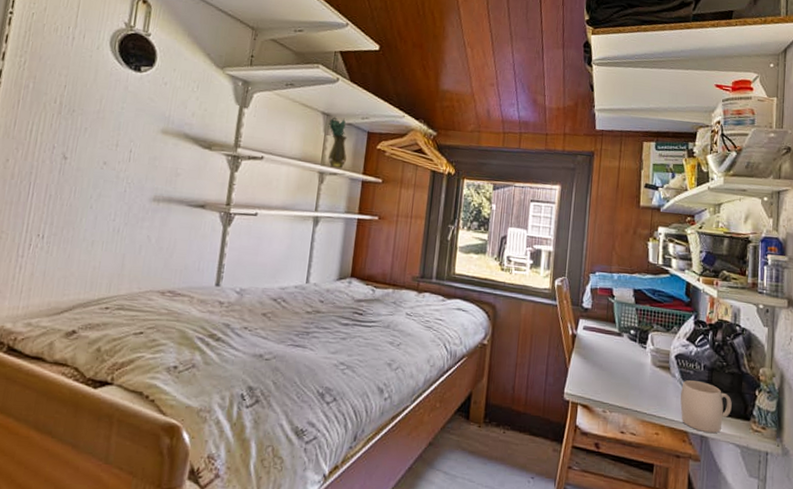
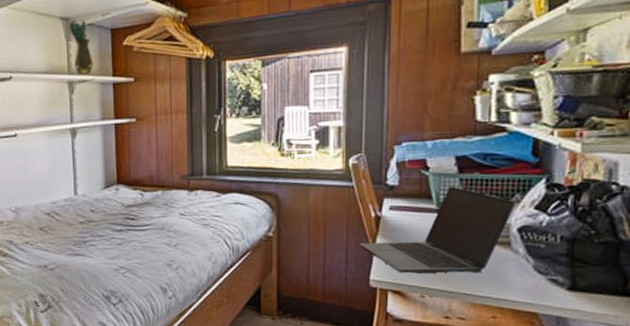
laptop: none [557,314,674,392] -> present [359,186,516,274]
mug: present [680,380,732,433] -> none [526,255,604,313]

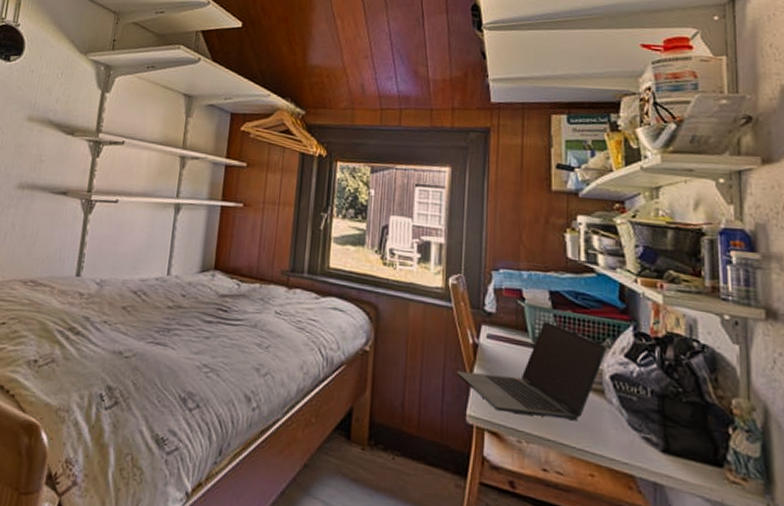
vase: present [68,19,93,75] -> none [189,98,210,152]

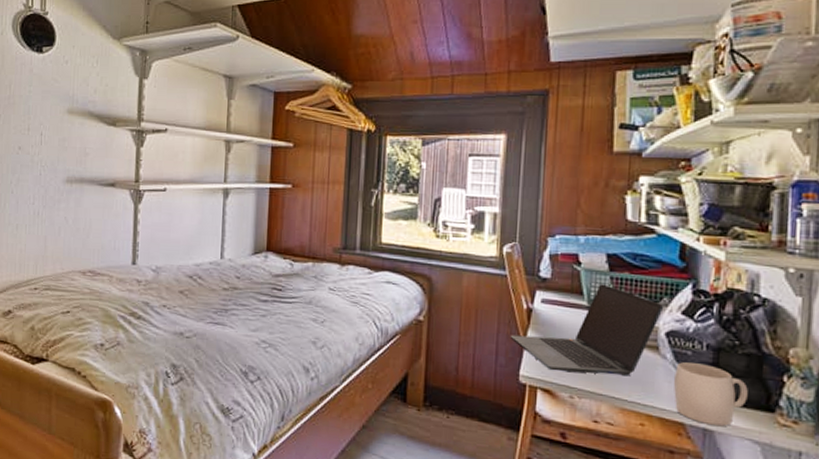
mug: none [622,408,695,481] -> present [674,362,748,426]

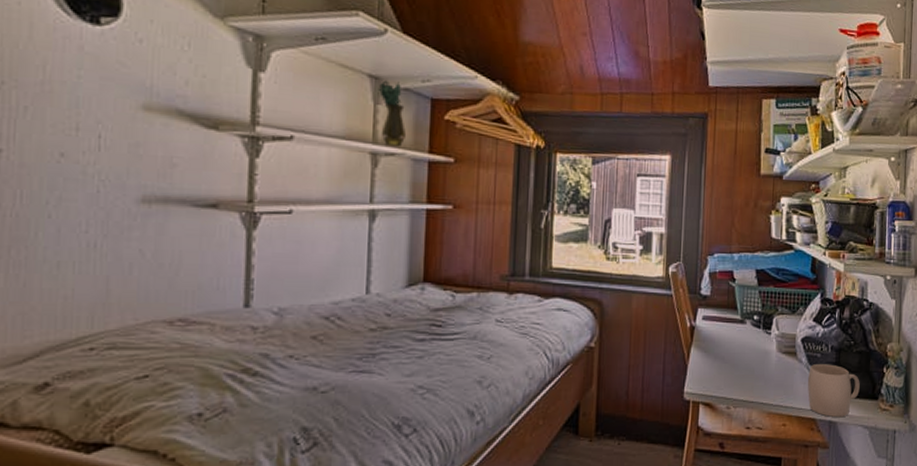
vase: none [231,79,253,135] -> present [378,80,406,147]
laptop: present [510,284,664,376] -> none [675,298,800,385]

